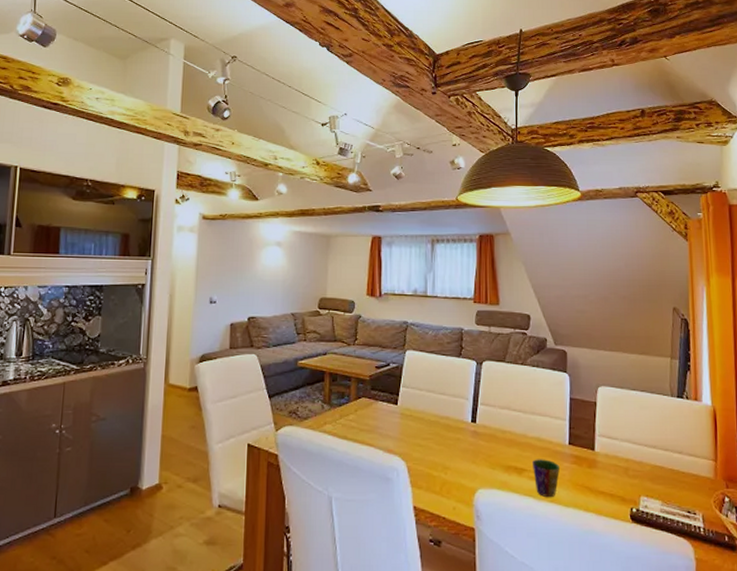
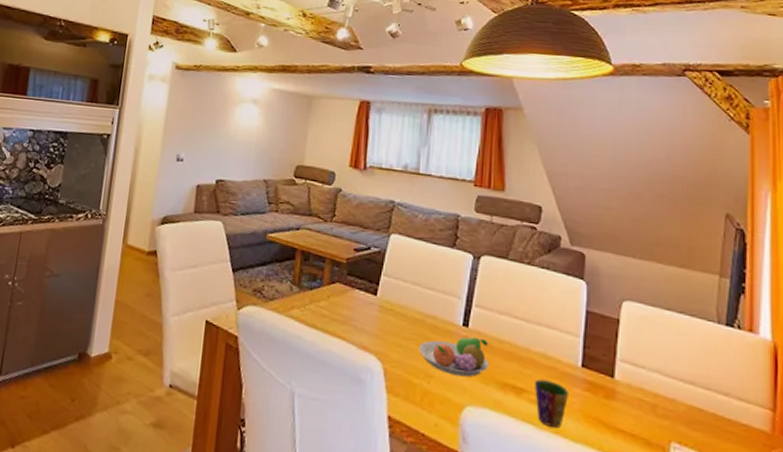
fruit bowl: none [436,430,494,465] -> present [419,336,489,378]

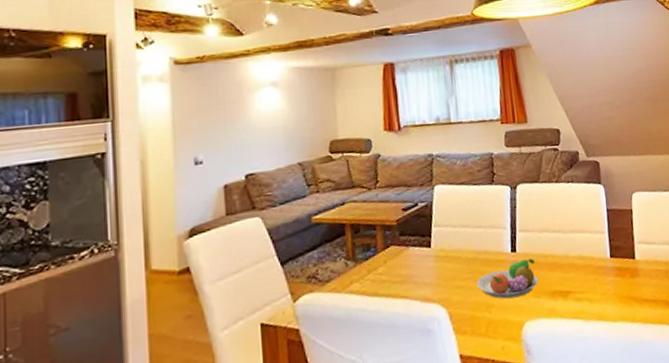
cup: present [535,379,570,428] -> none [577,276,605,316]

